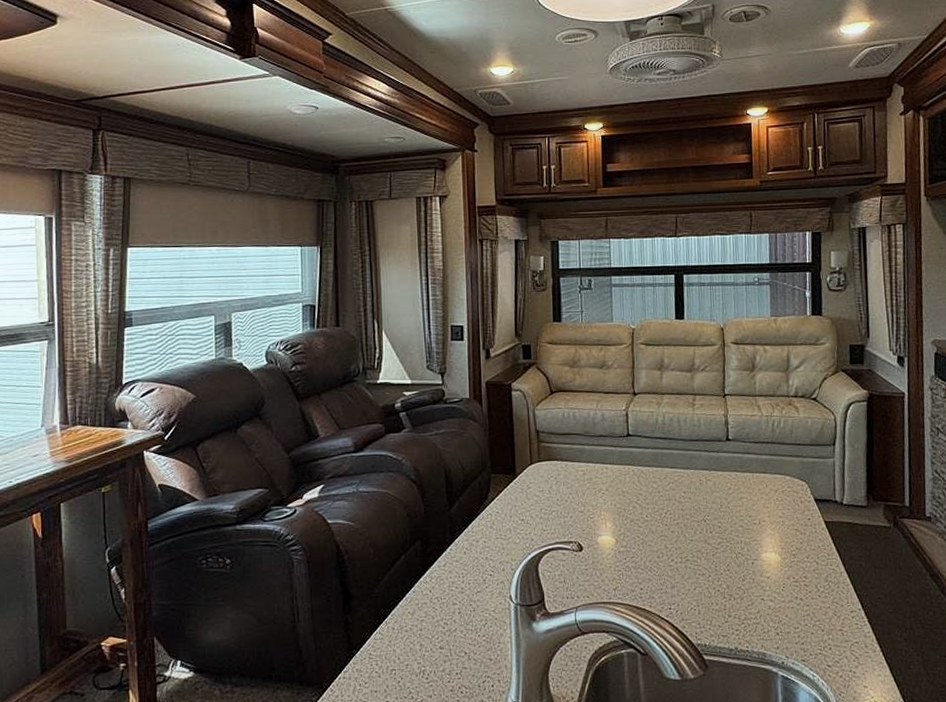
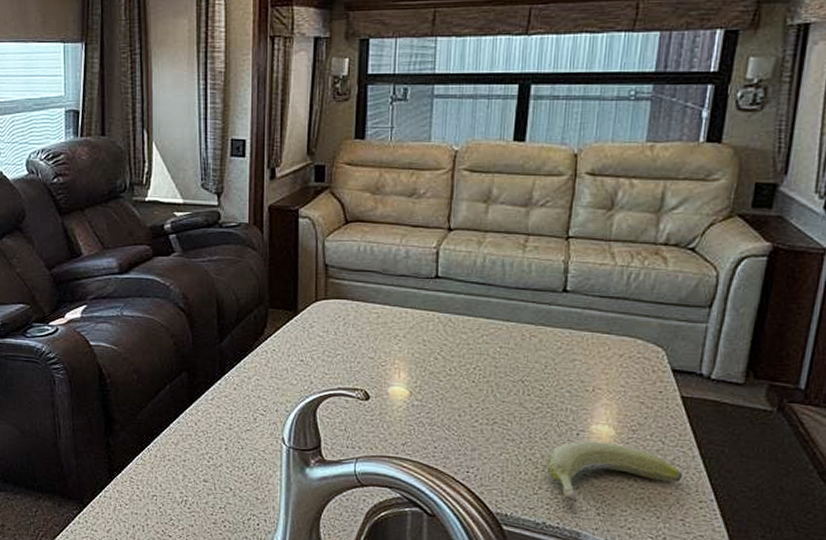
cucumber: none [731,567,836,626] -> present [545,441,683,503]

